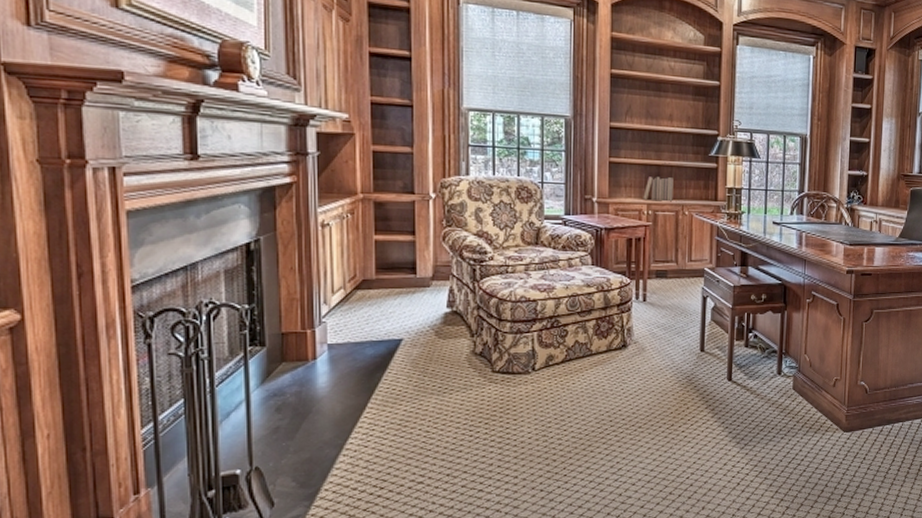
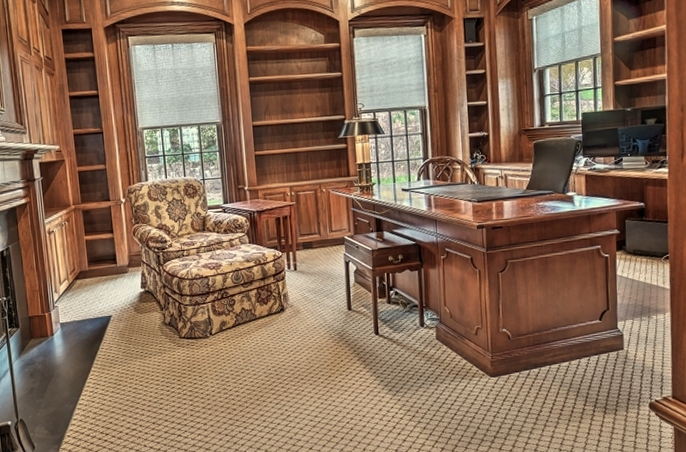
books: present [643,176,674,202] -> none [285,161,311,184]

